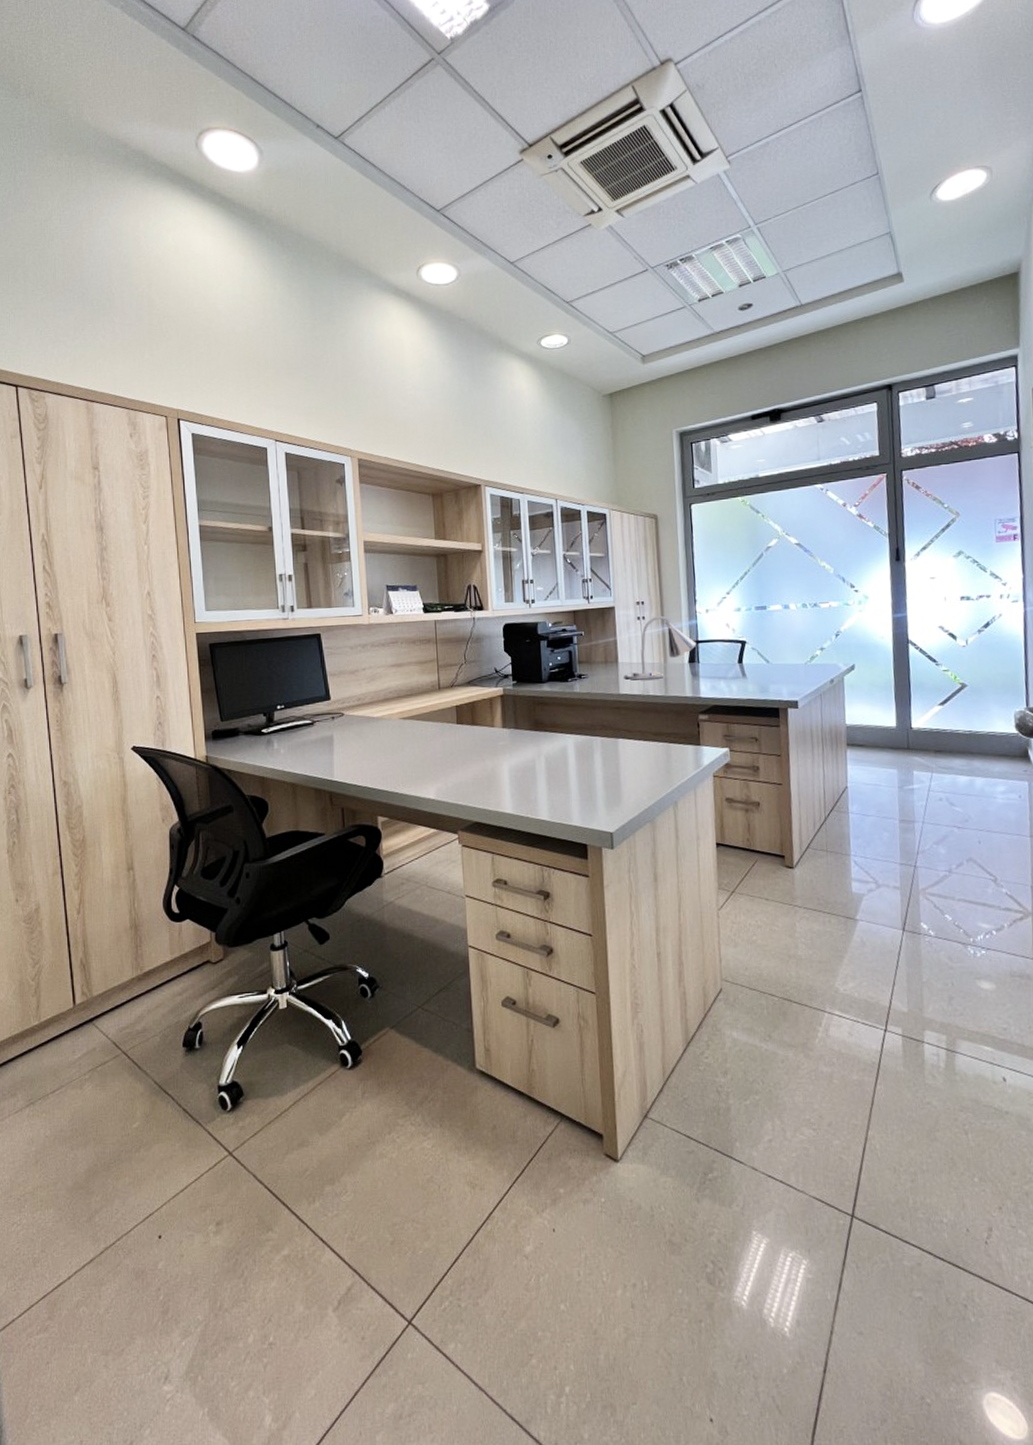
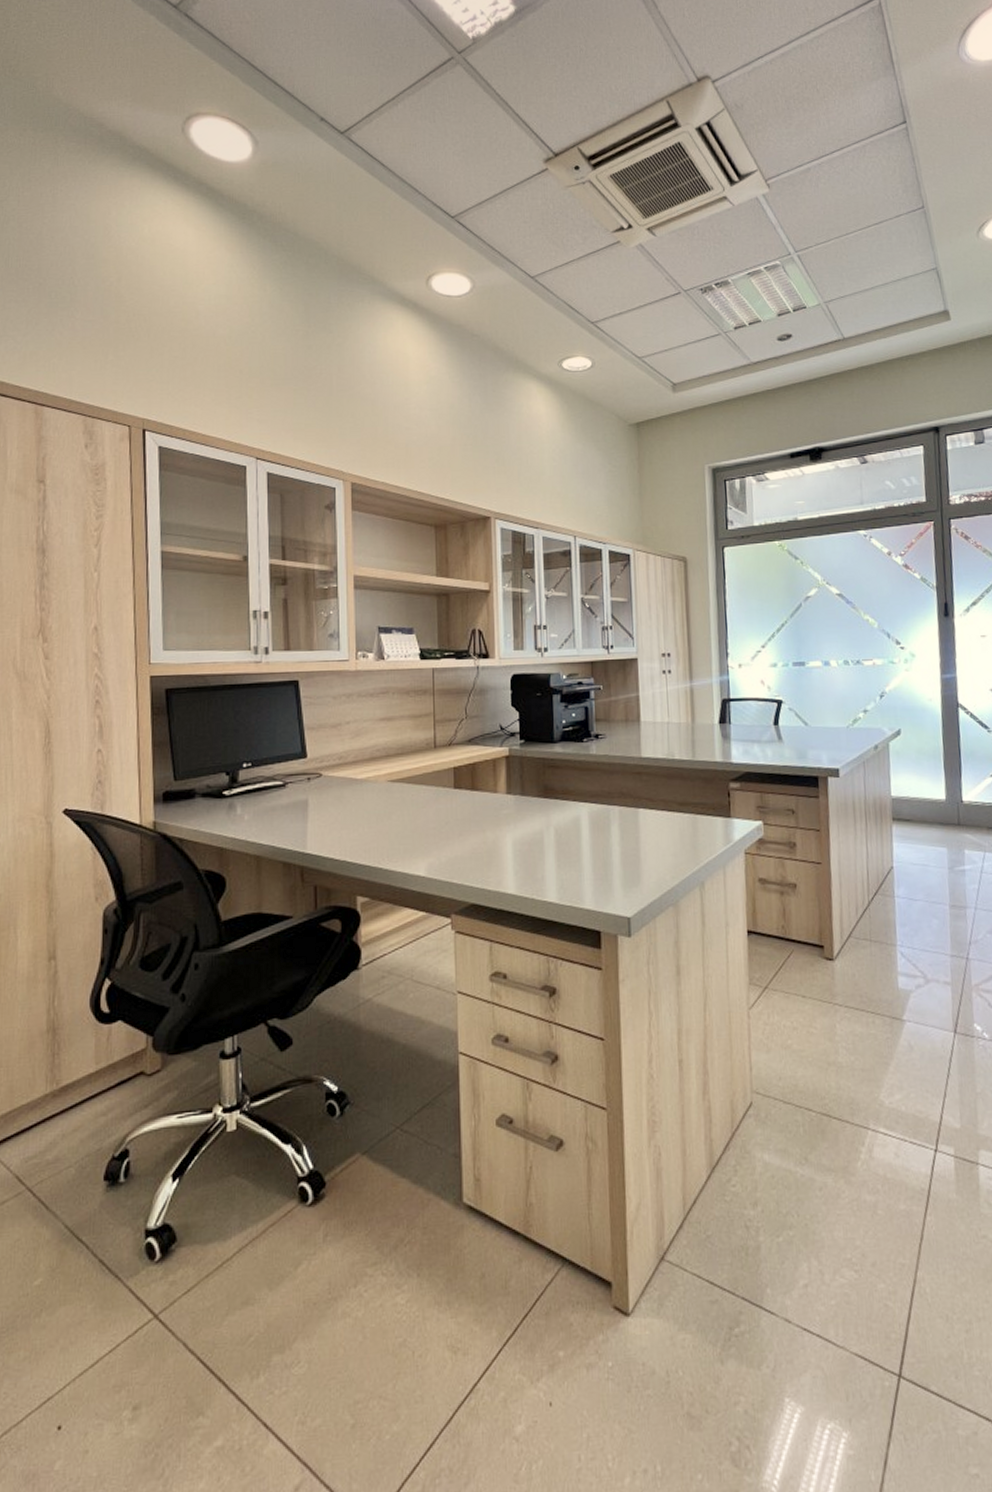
table lamp: present [624,615,697,680] -> none [646,669,728,742]

